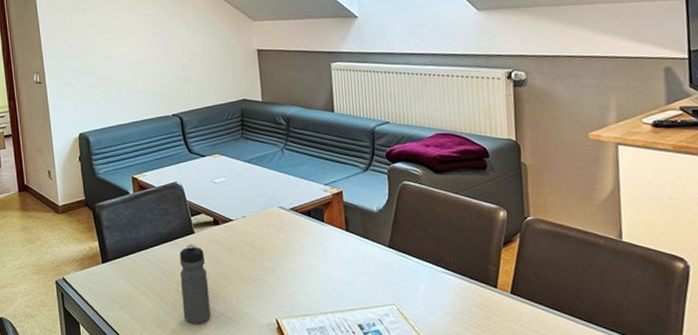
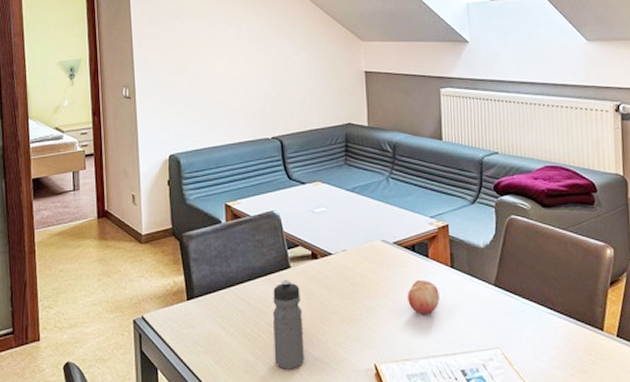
fruit: none [305,242,336,275] -> present [407,279,440,315]

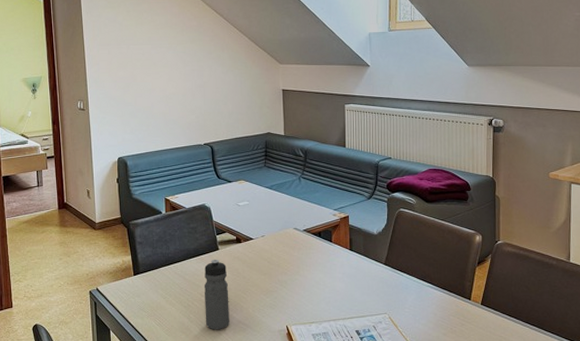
fruit: present [407,279,440,315] -> none [314,259,340,287]

